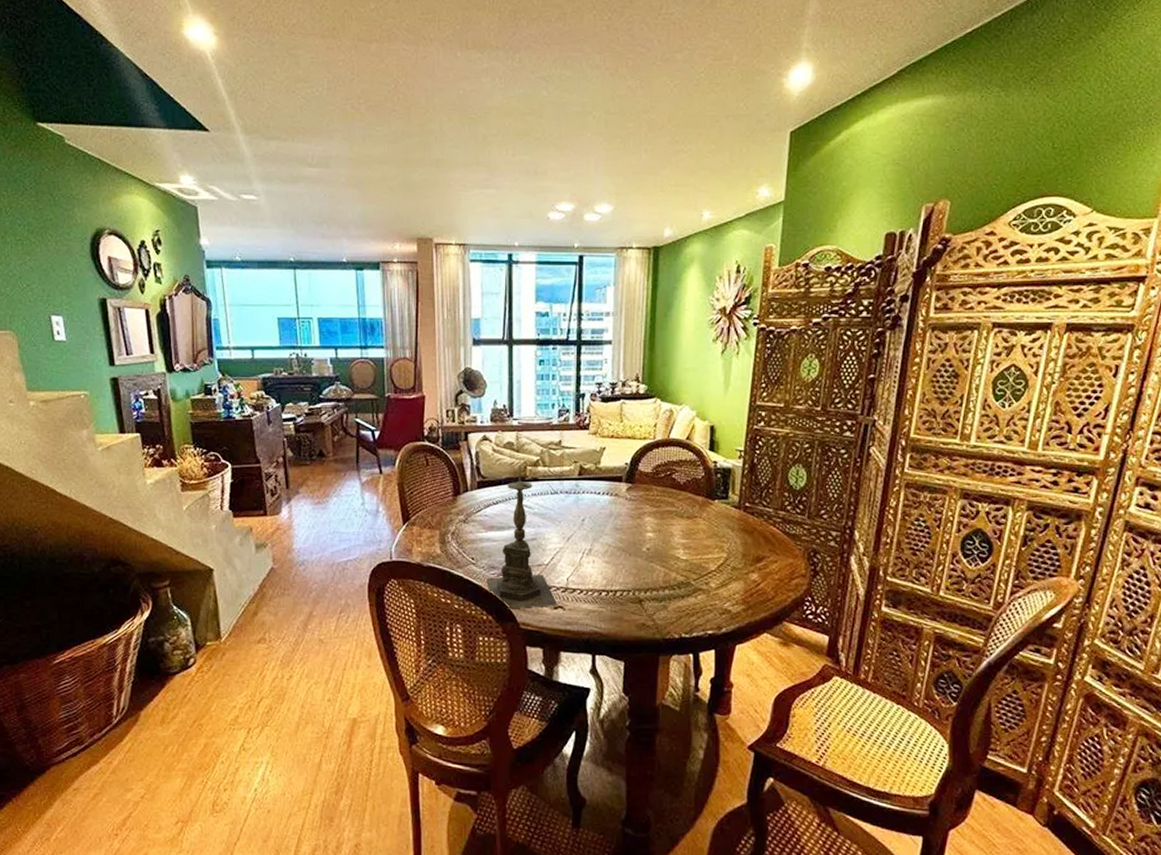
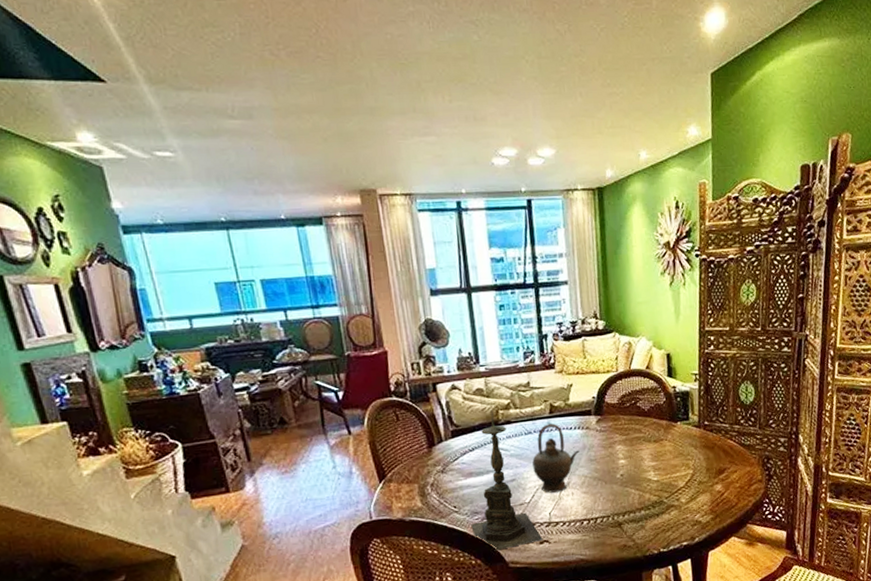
teapot: none [555,486,606,558] -> present [532,423,580,493]

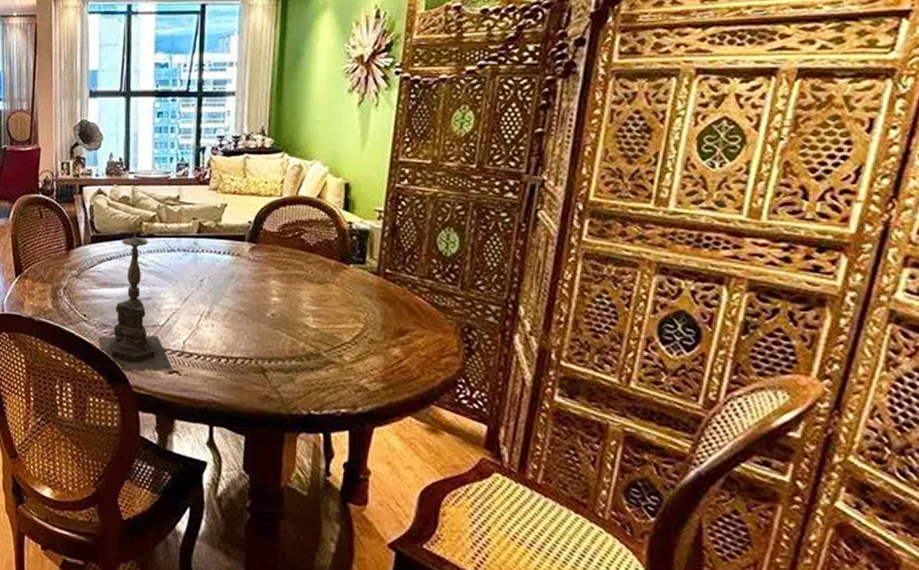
teapot: present [532,423,580,493] -> none [172,244,226,320]

